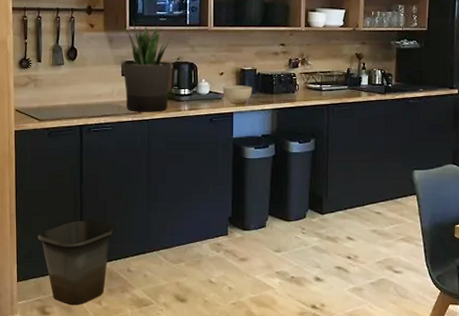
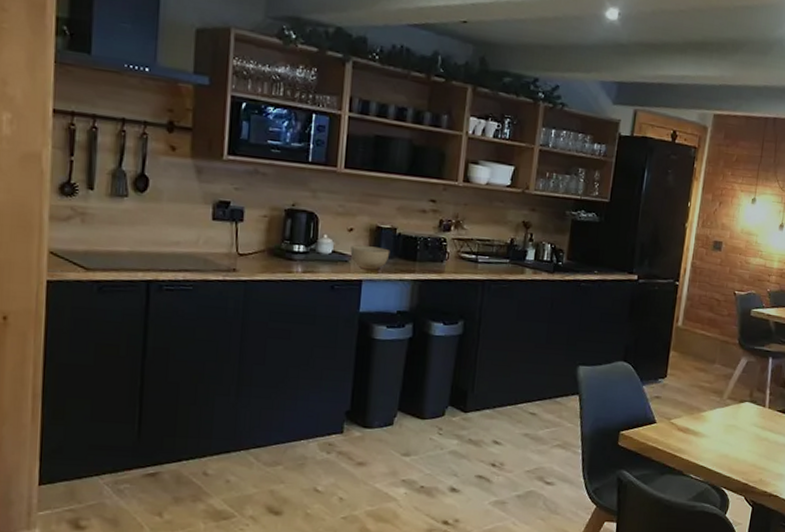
waste bin: present [38,219,114,306] -> none [74,405,188,518]
planter: present [123,19,172,112] -> none [214,146,286,272]

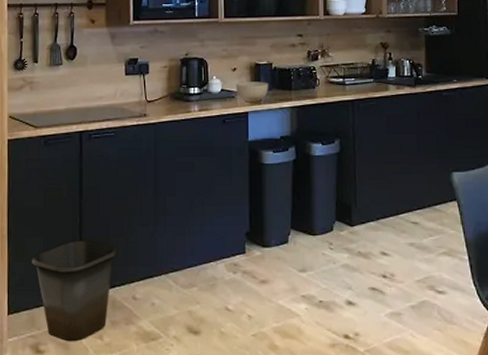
waste bin: none [74,405,188,518] -> present [32,239,117,342]

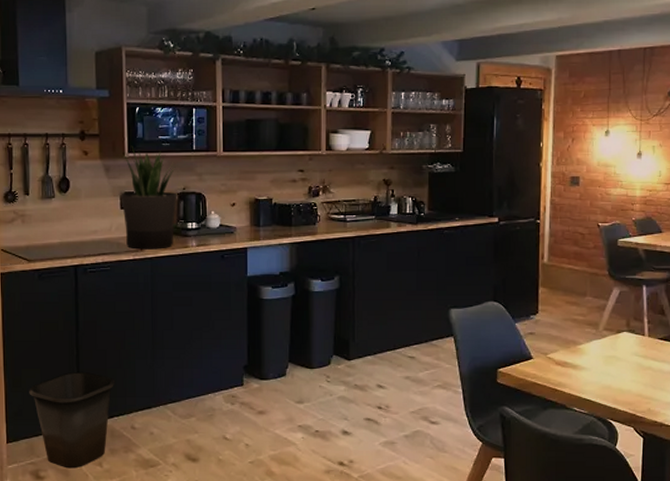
planter: none [127,13,180,115] -> present [122,145,177,250]
bowl: present [236,81,269,102] -> none [235,217,269,238]

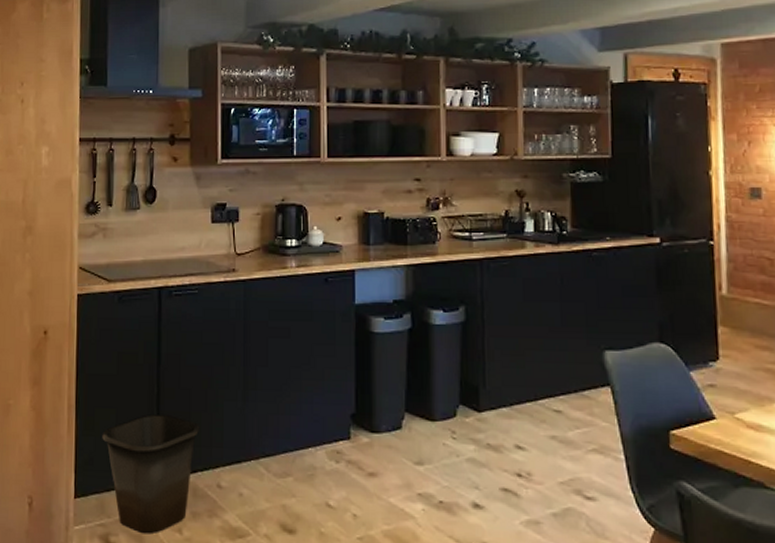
planter: present [122,145,177,250] -> none [213,150,275,270]

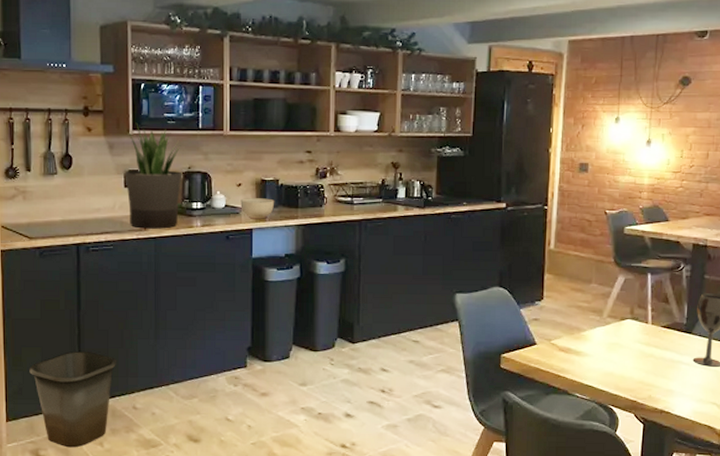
planter: none [213,150,275,270] -> present [126,122,183,229]
bowl: none [340,234,380,258] -> present [240,198,275,219]

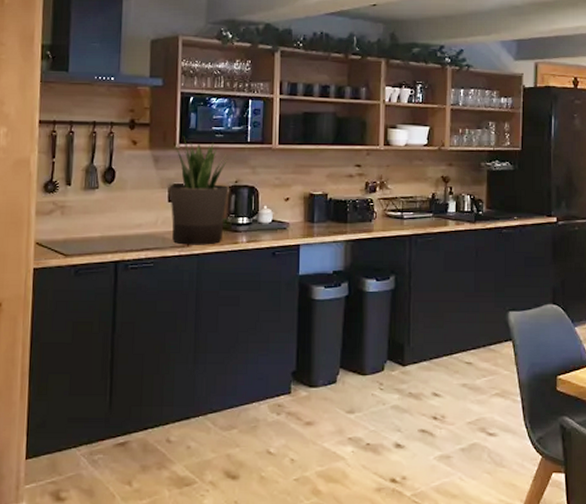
waste bin: present [29,350,117,448] -> none [55,377,152,488]
bowl: present [240,198,275,219] -> none [288,213,323,235]

